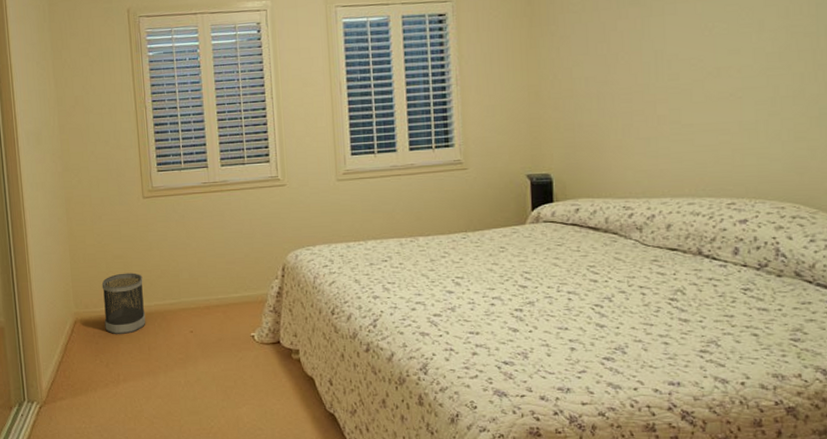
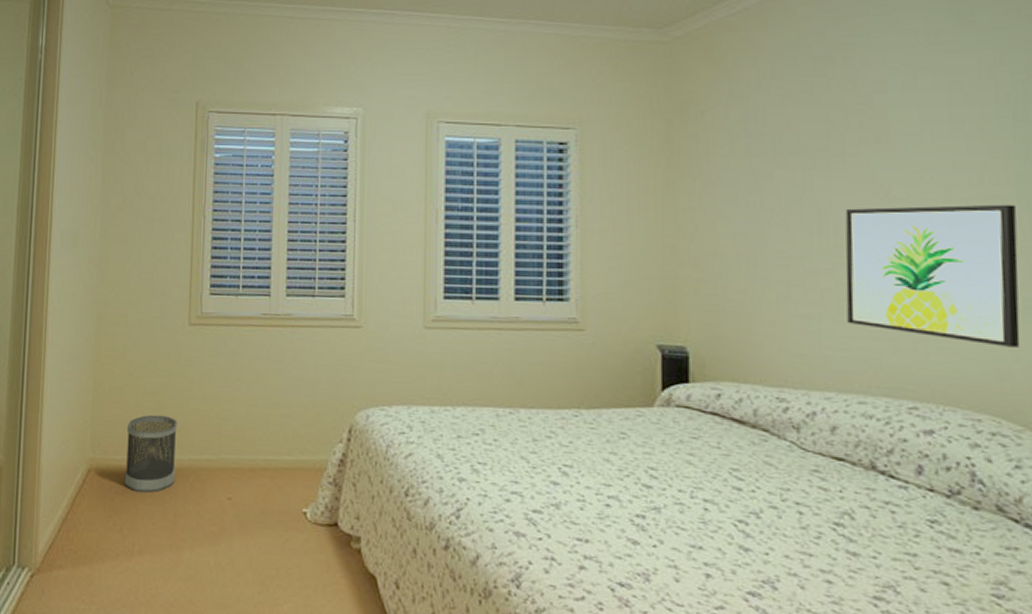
wall art: none [677,30,817,148] -> present [845,204,1021,348]

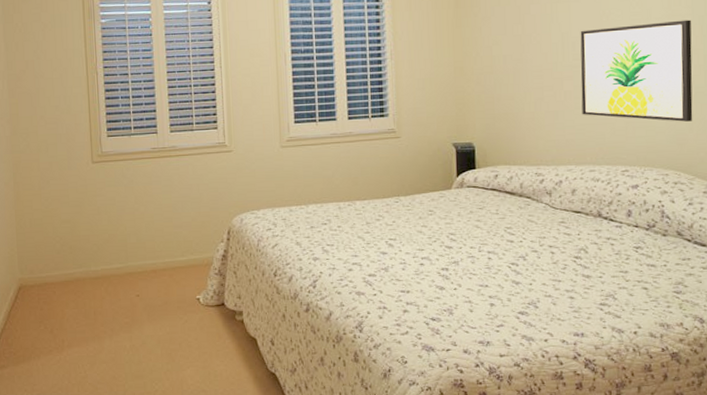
wastebasket: present [124,414,178,493] -> none [48,237,92,301]

